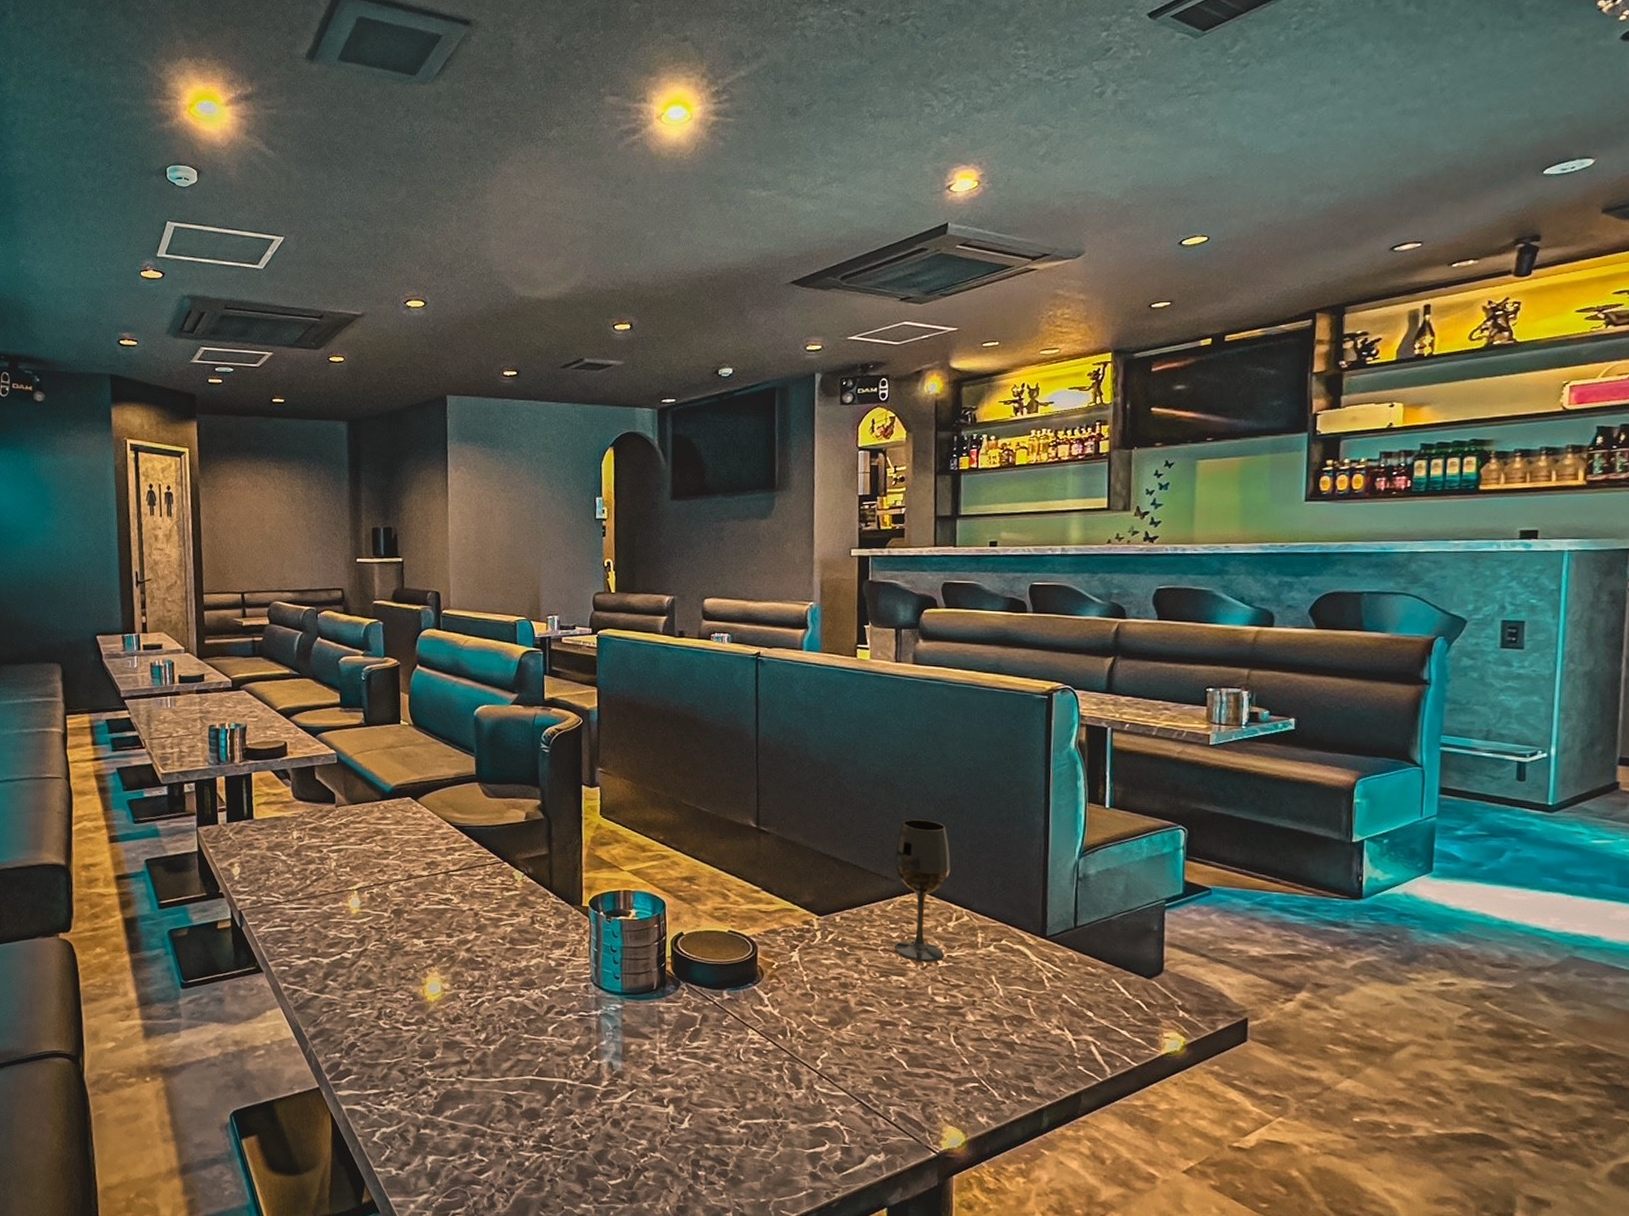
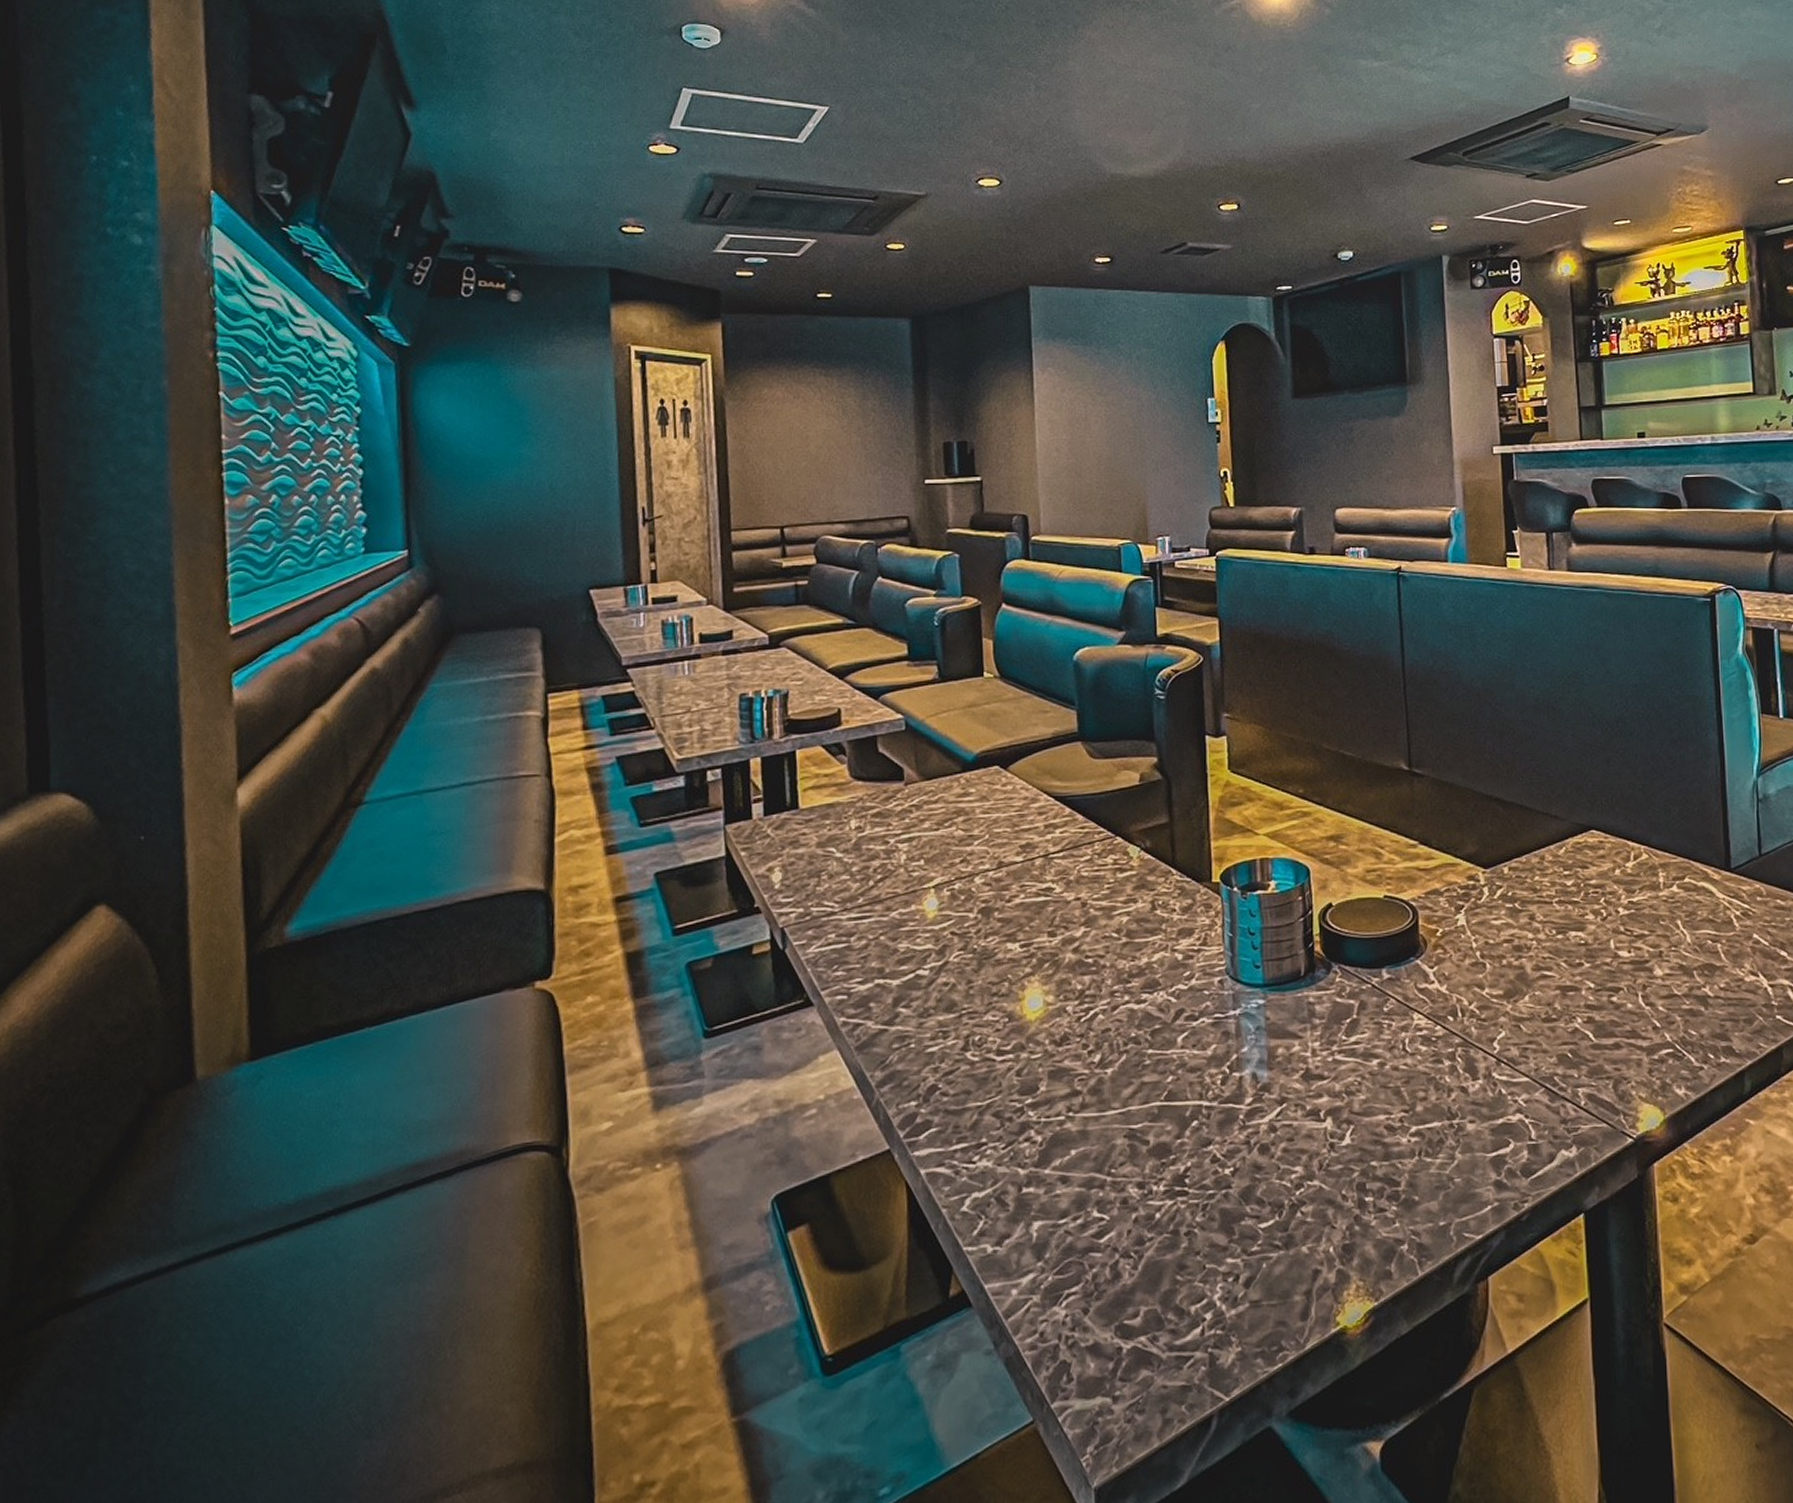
wine glass: present [894,819,951,963] -> none [1564,746,1626,913]

